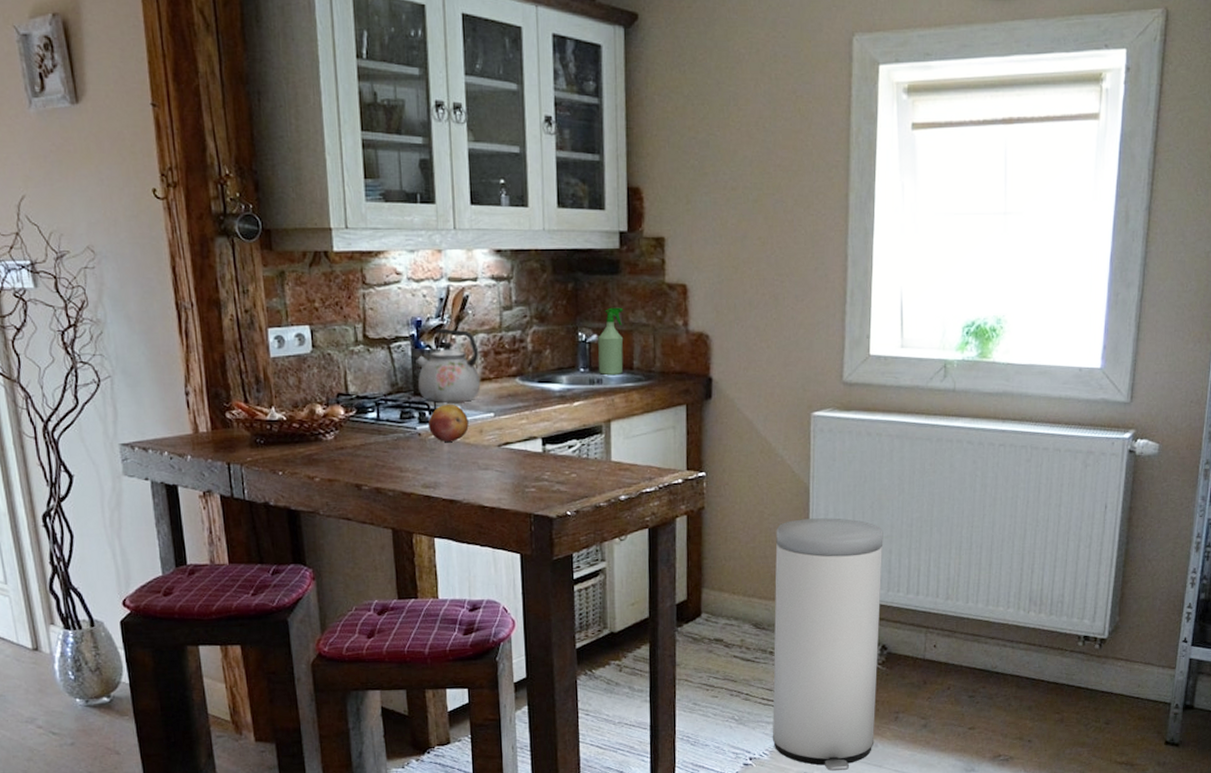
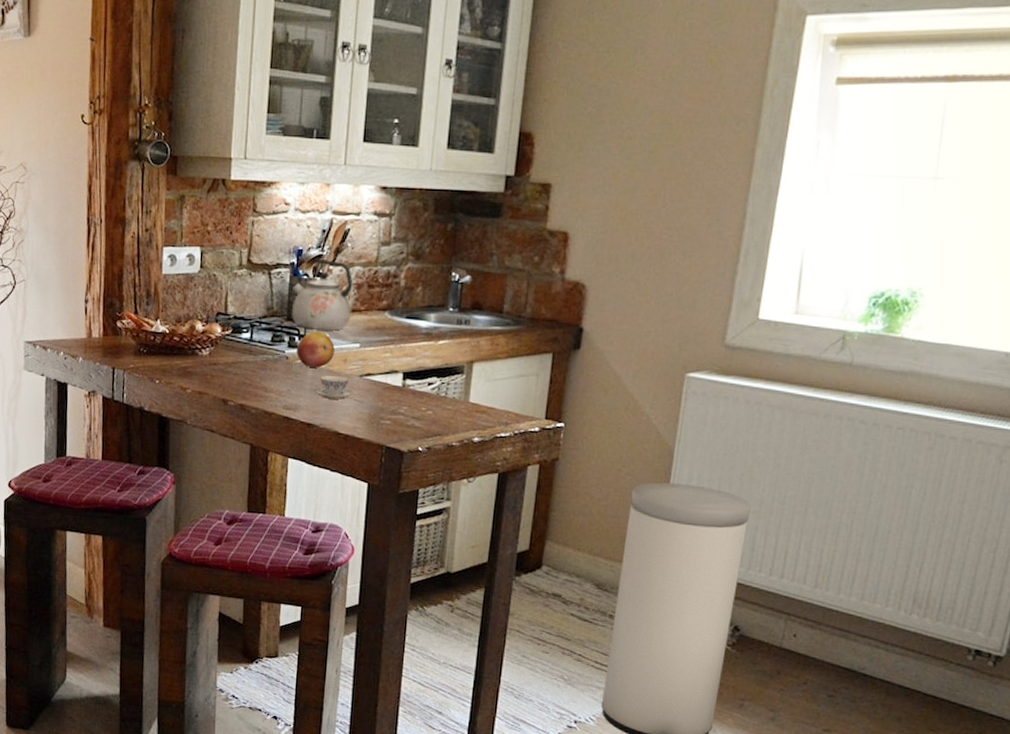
teacup: none [452,447,494,472] -> present [314,375,354,400]
spray bottle: present [598,307,624,376] -> none [467,250,500,318]

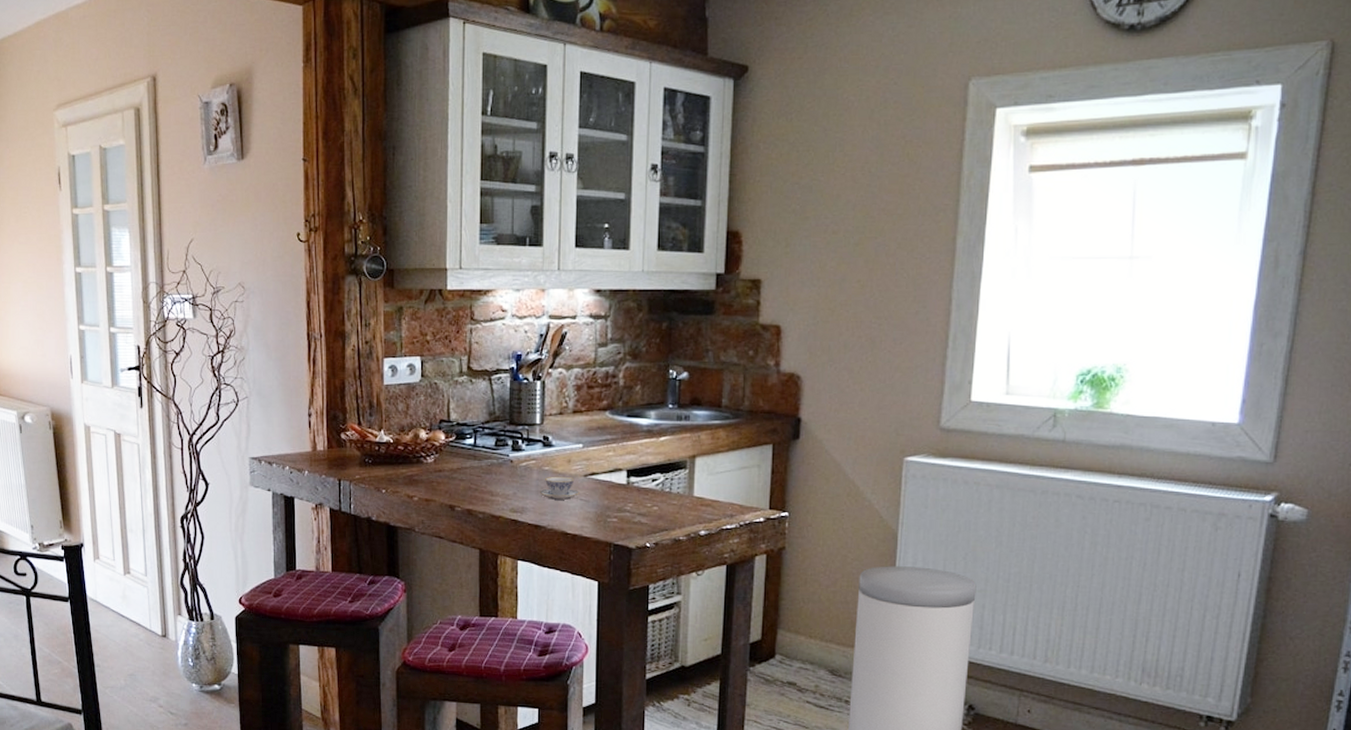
kettle: present [291,258,353,331] -> none [513,362,573,434]
fruit: present [296,331,335,368] -> none [520,433,558,470]

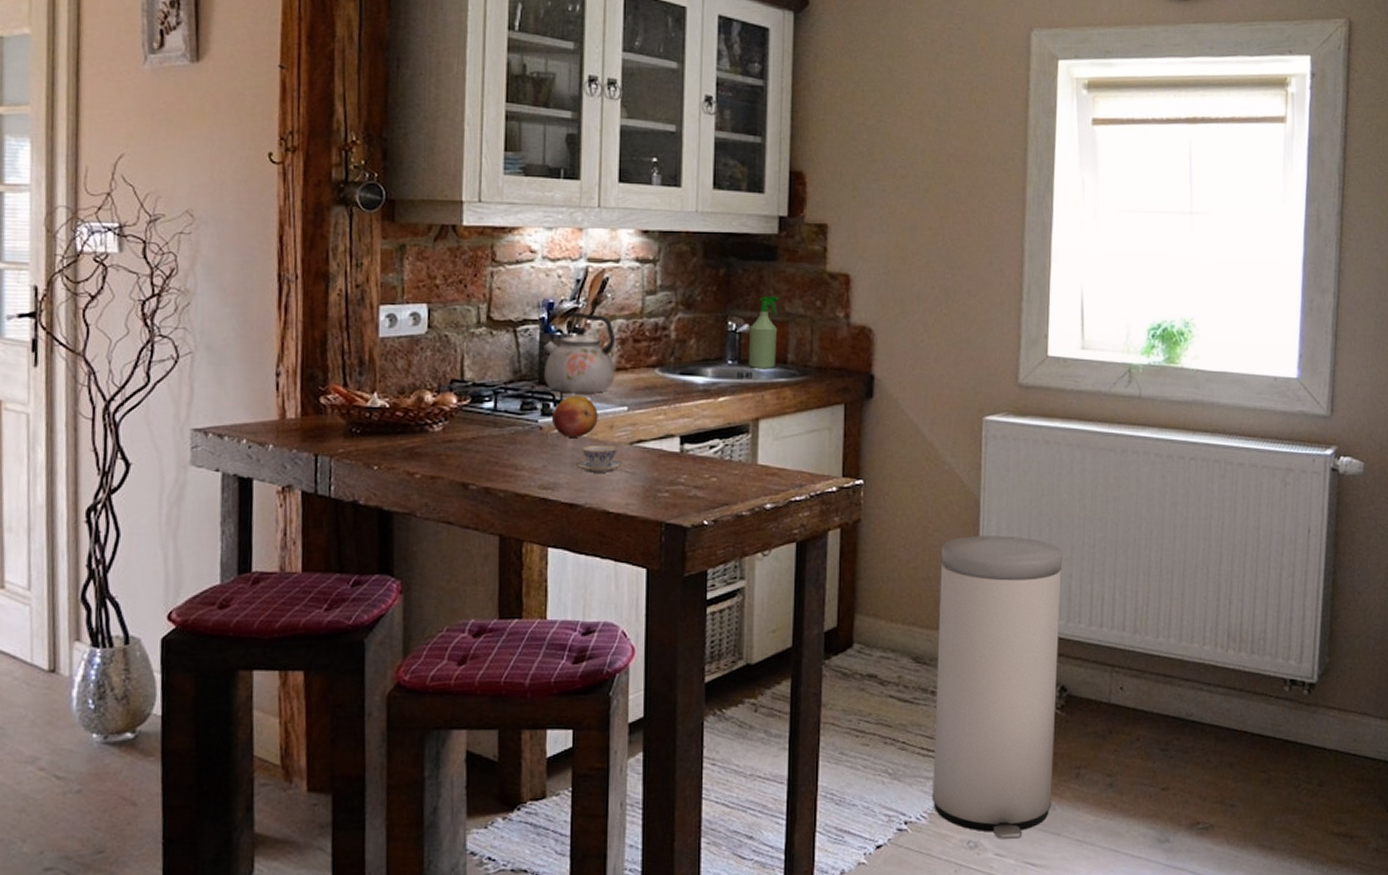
kettle: none [513,362,573,434] -> present [543,311,616,395]
fruit: none [520,433,558,470] -> present [551,395,598,437]
spray bottle: none [686,346,715,413] -> present [748,296,779,370]

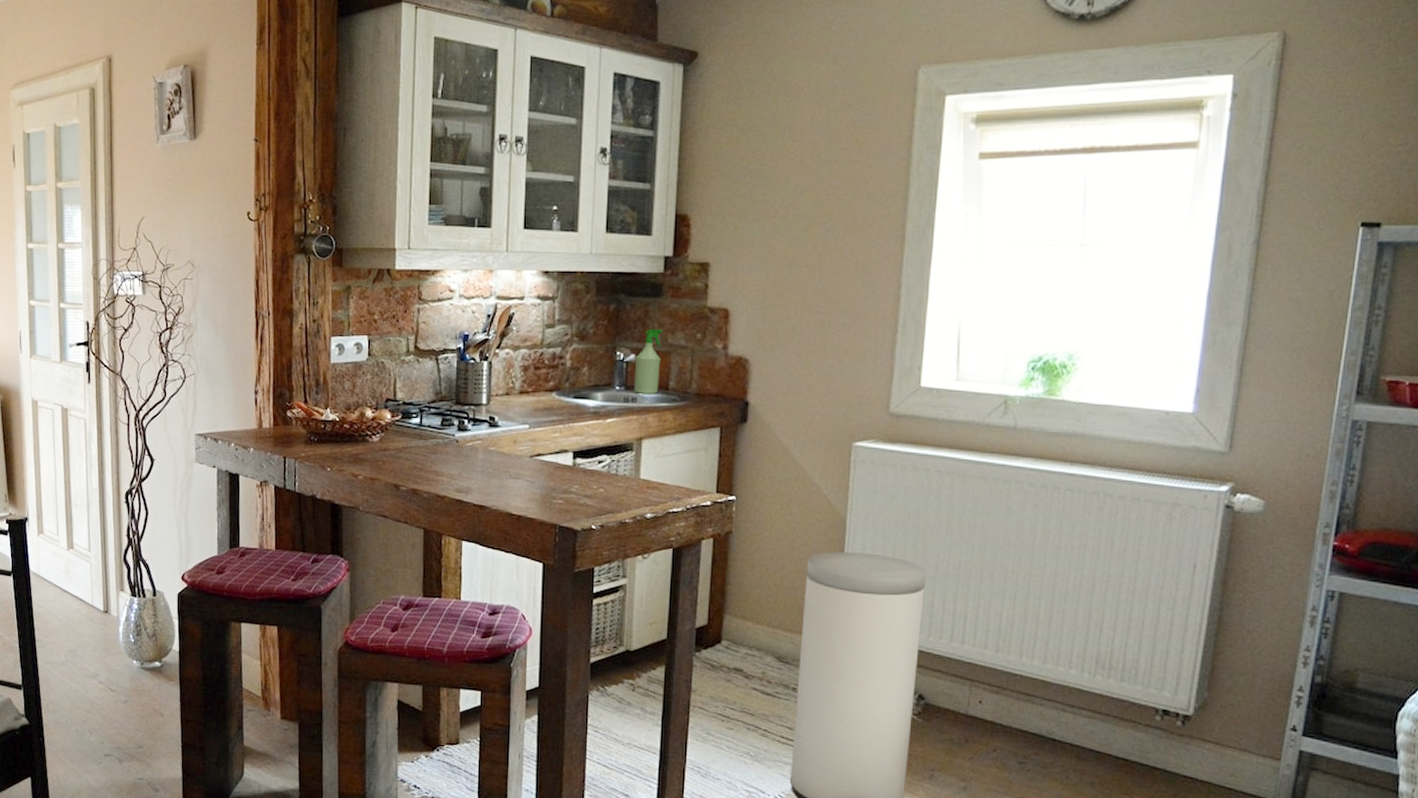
kettle: present [543,311,616,395] -> none [459,342,520,414]
fruit: present [551,395,598,437] -> none [465,414,504,450]
teacup: present [576,445,624,473] -> none [485,456,525,481]

